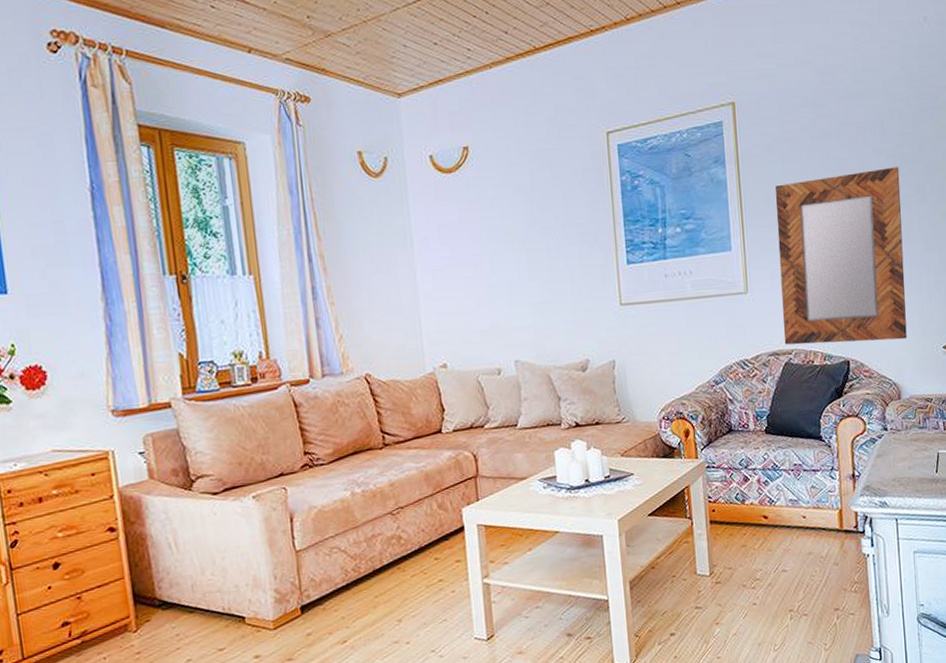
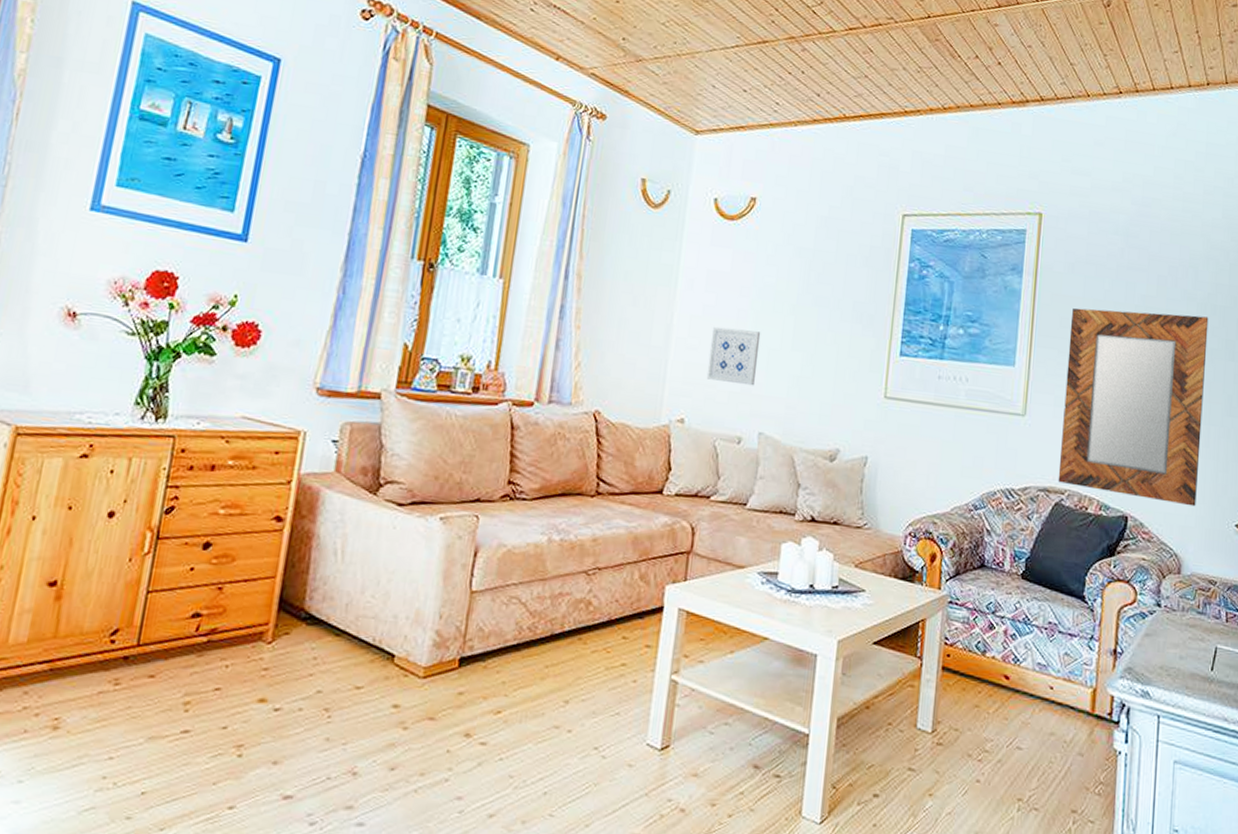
wall art: none [454,271,502,324] -> present [706,326,761,386]

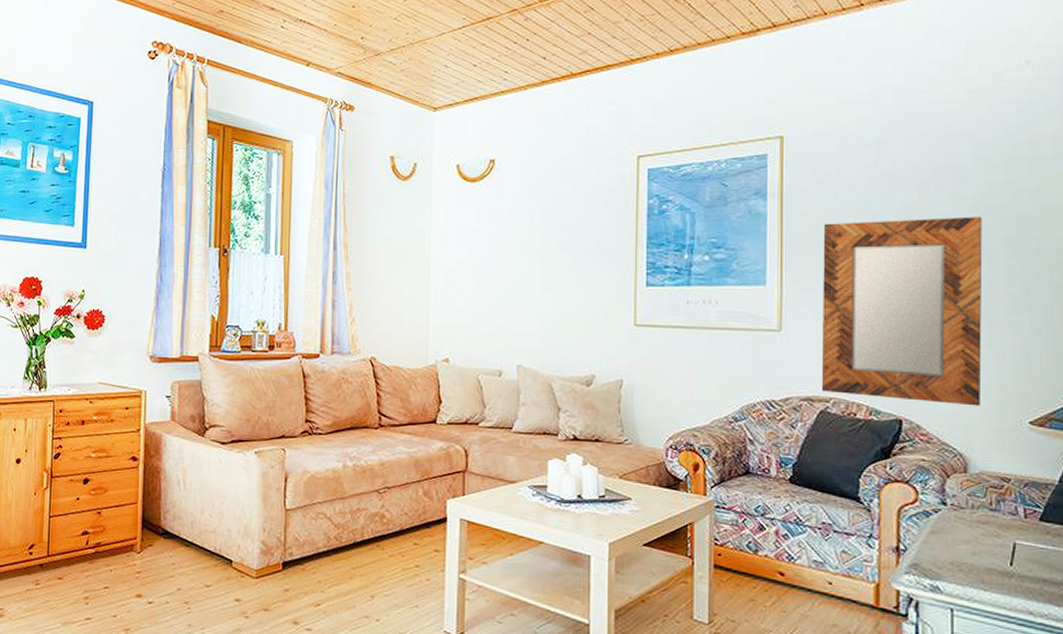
wall art: present [706,326,761,386] -> none [465,276,511,325]

